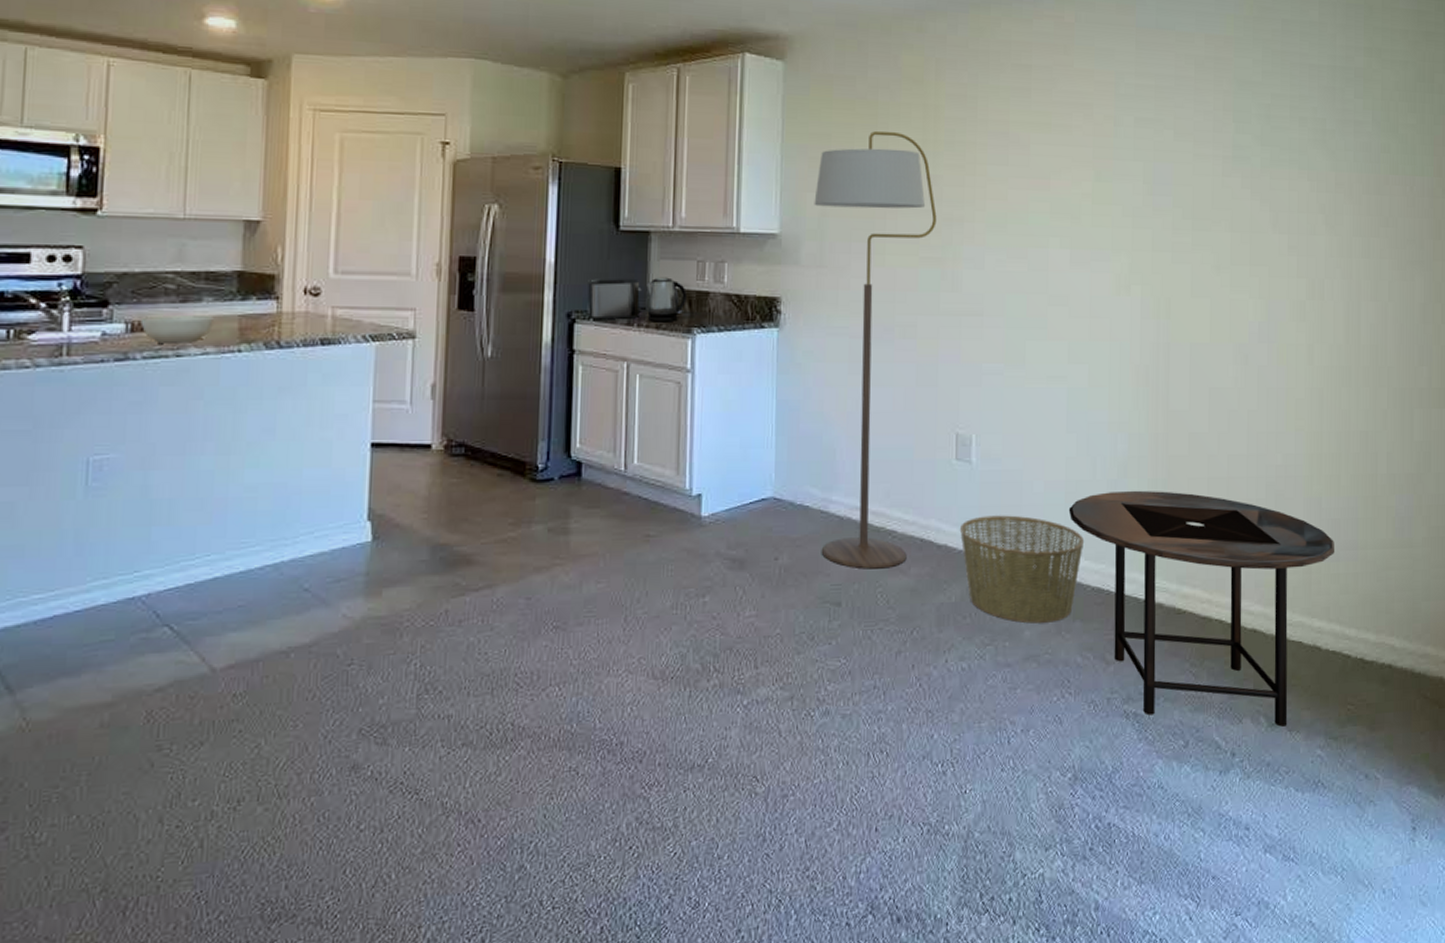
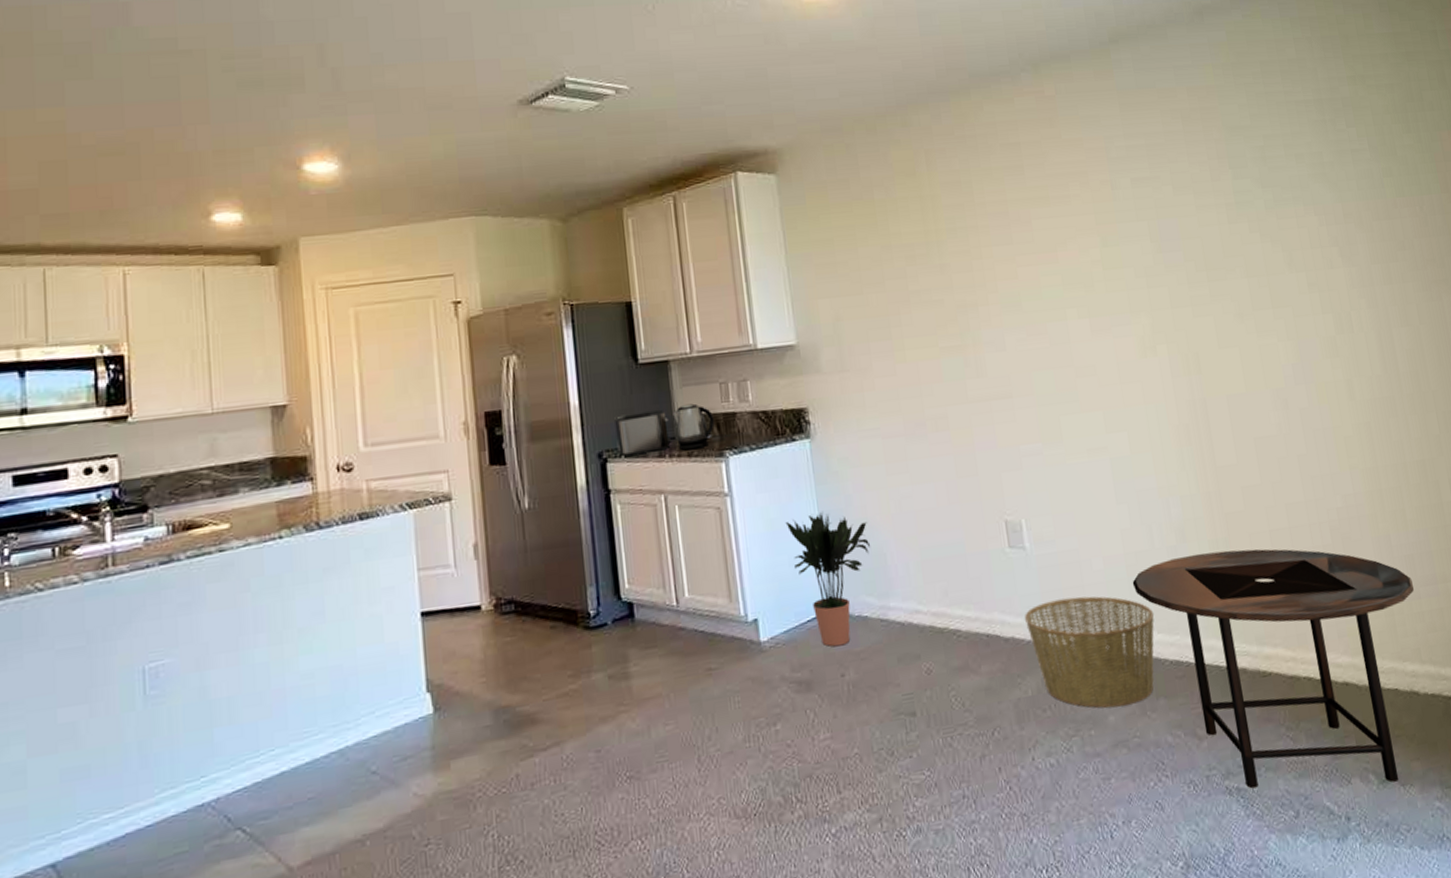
bowl: present [140,315,215,345] -> none [180,506,254,542]
potted plant: none [742,401,822,531] -> present [785,512,870,647]
floor lamp: present [814,131,937,569] -> none [825,227,975,674]

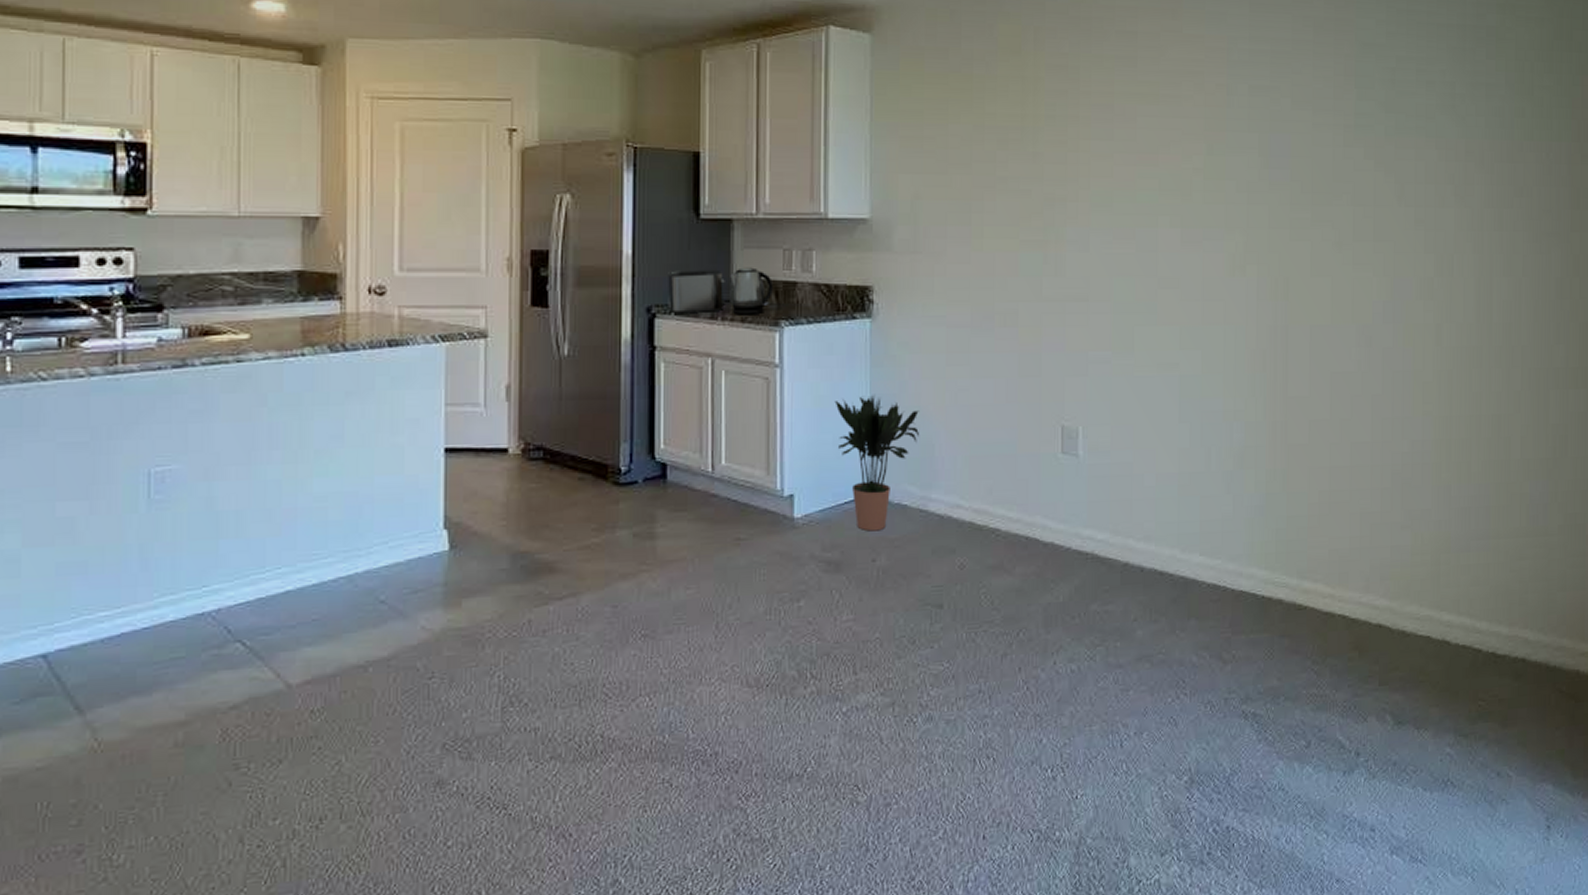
basket: present [1024,596,1155,708] -> none [1066,510,1199,623]
side table: present [1132,548,1414,788] -> none [1182,481,1464,725]

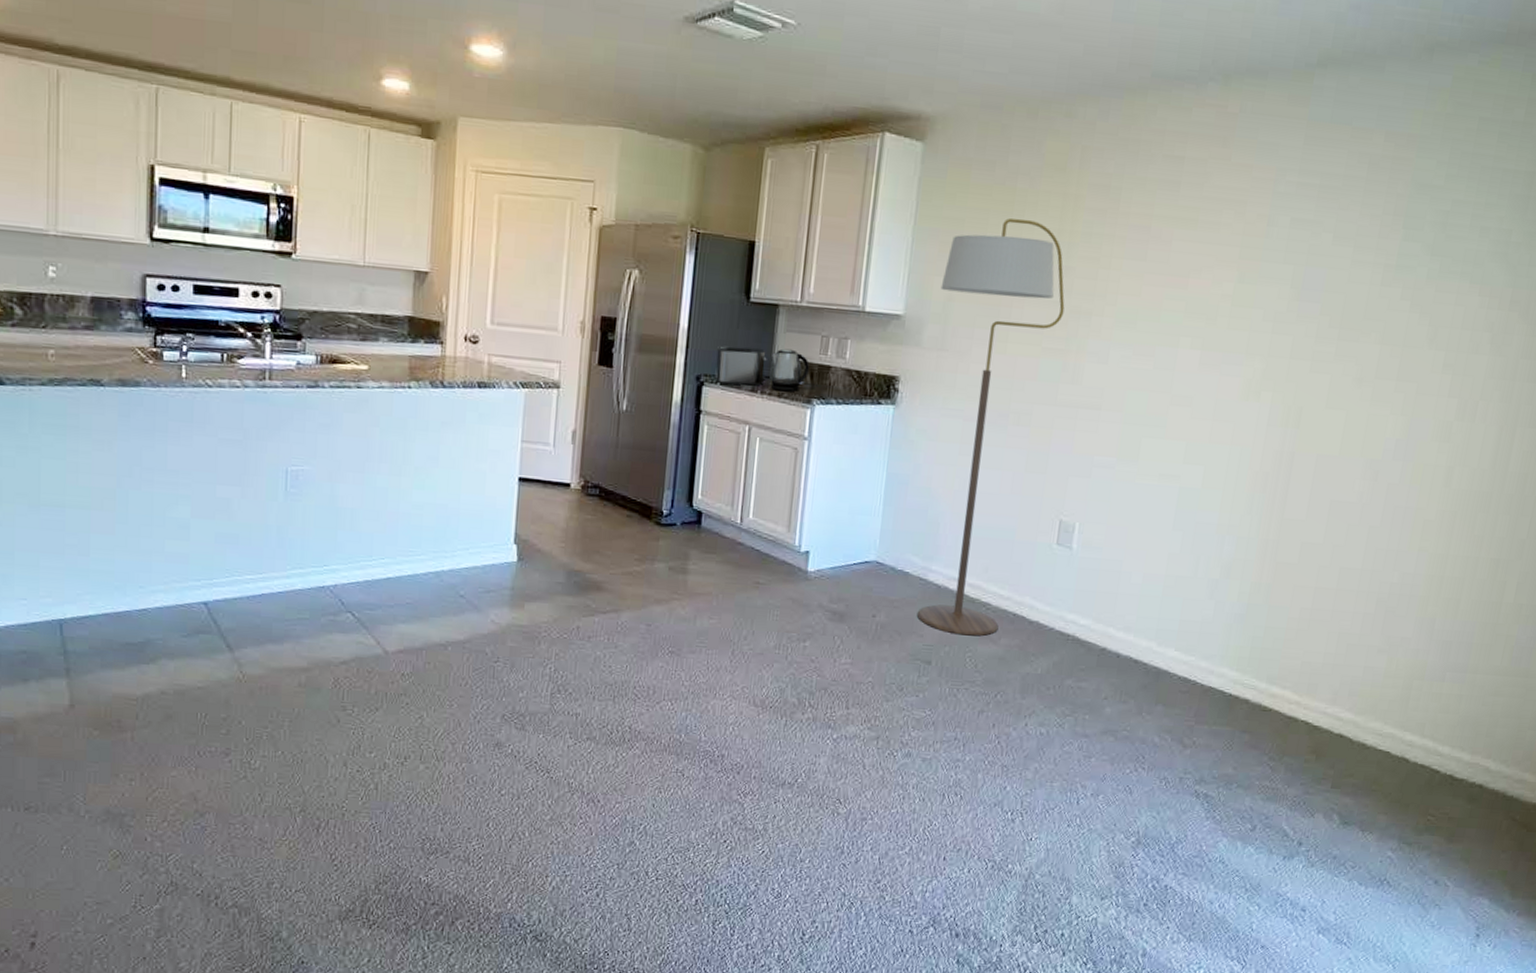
potted plant: present [834,395,919,532] -> none [853,473,929,592]
floor lamp: none [906,106,1038,570] -> present [917,218,1065,636]

